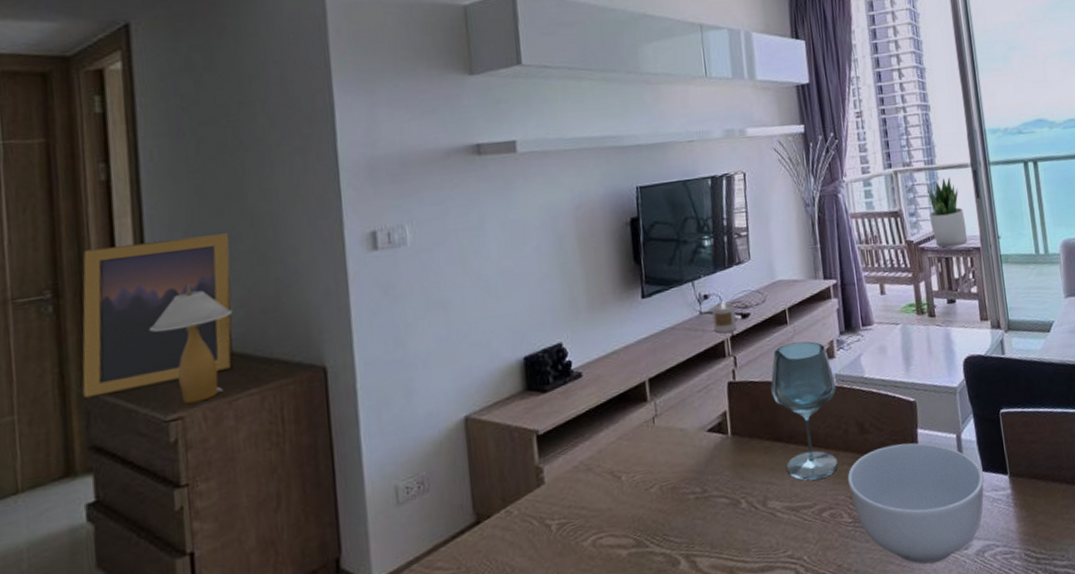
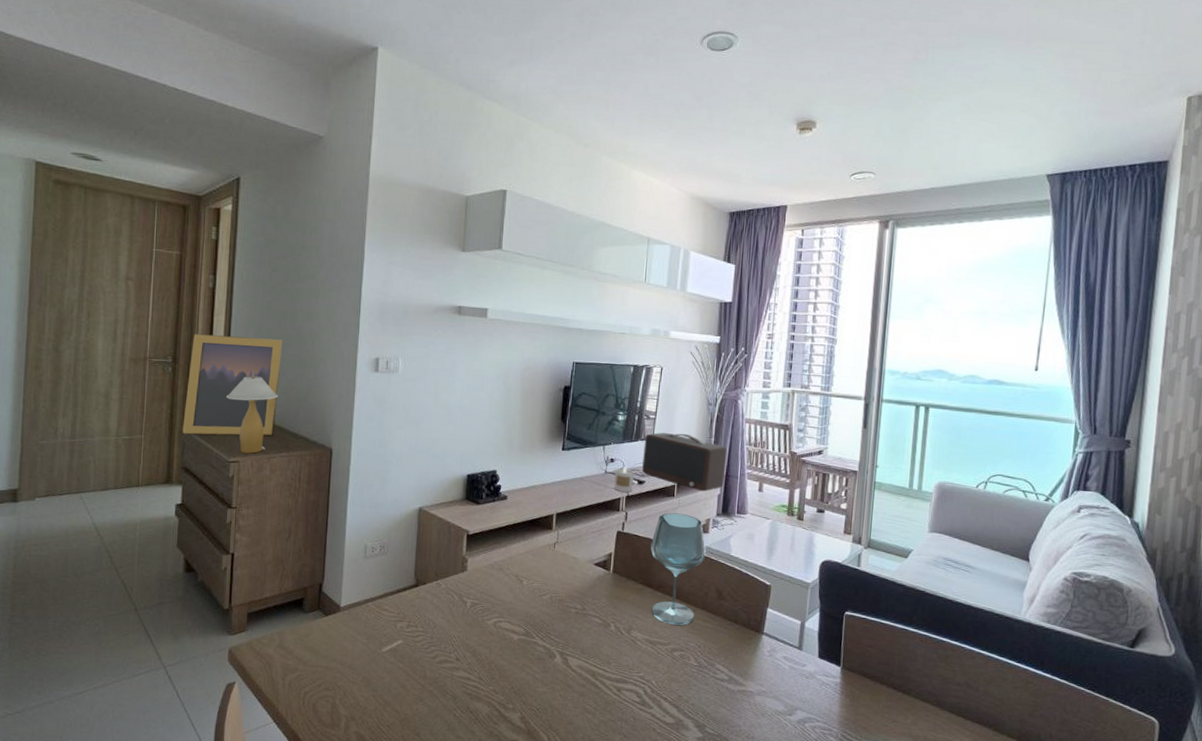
speaker: none [739,245,841,311] -> present [642,432,727,492]
bowl: present [847,442,984,565] -> none [699,614,818,718]
planter: present [927,177,968,248] -> none [816,405,849,466]

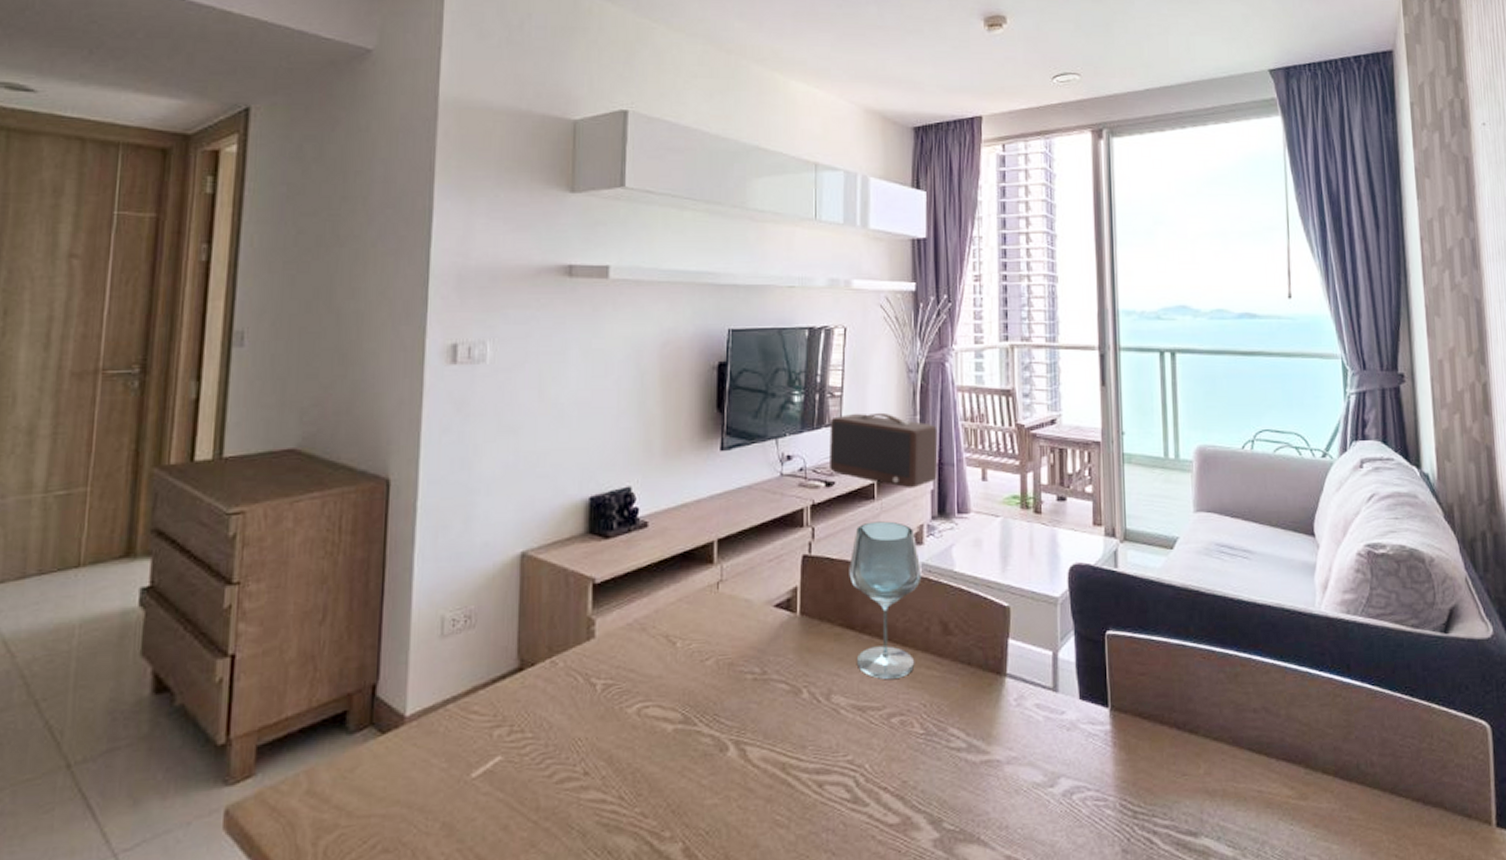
picture frame: present [182,334,283,437] -> none [154,328,314,479]
table lamp: present [226,370,278,454] -> none [226,375,307,499]
candle: present [614,466,635,492] -> none [794,464,820,500]

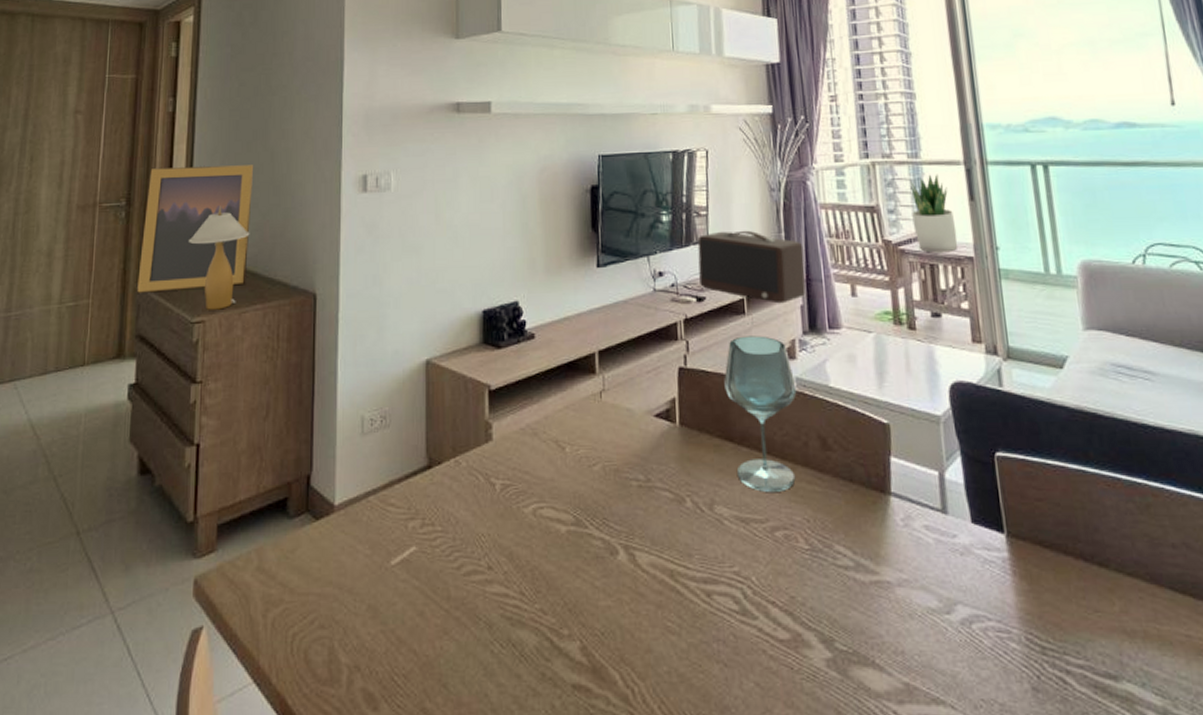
picture frame: none [154,328,314,479] -> present [137,165,254,293]
table lamp: none [226,375,307,499] -> present [189,205,250,310]
planter: none [1046,358,1087,438] -> present [910,174,958,253]

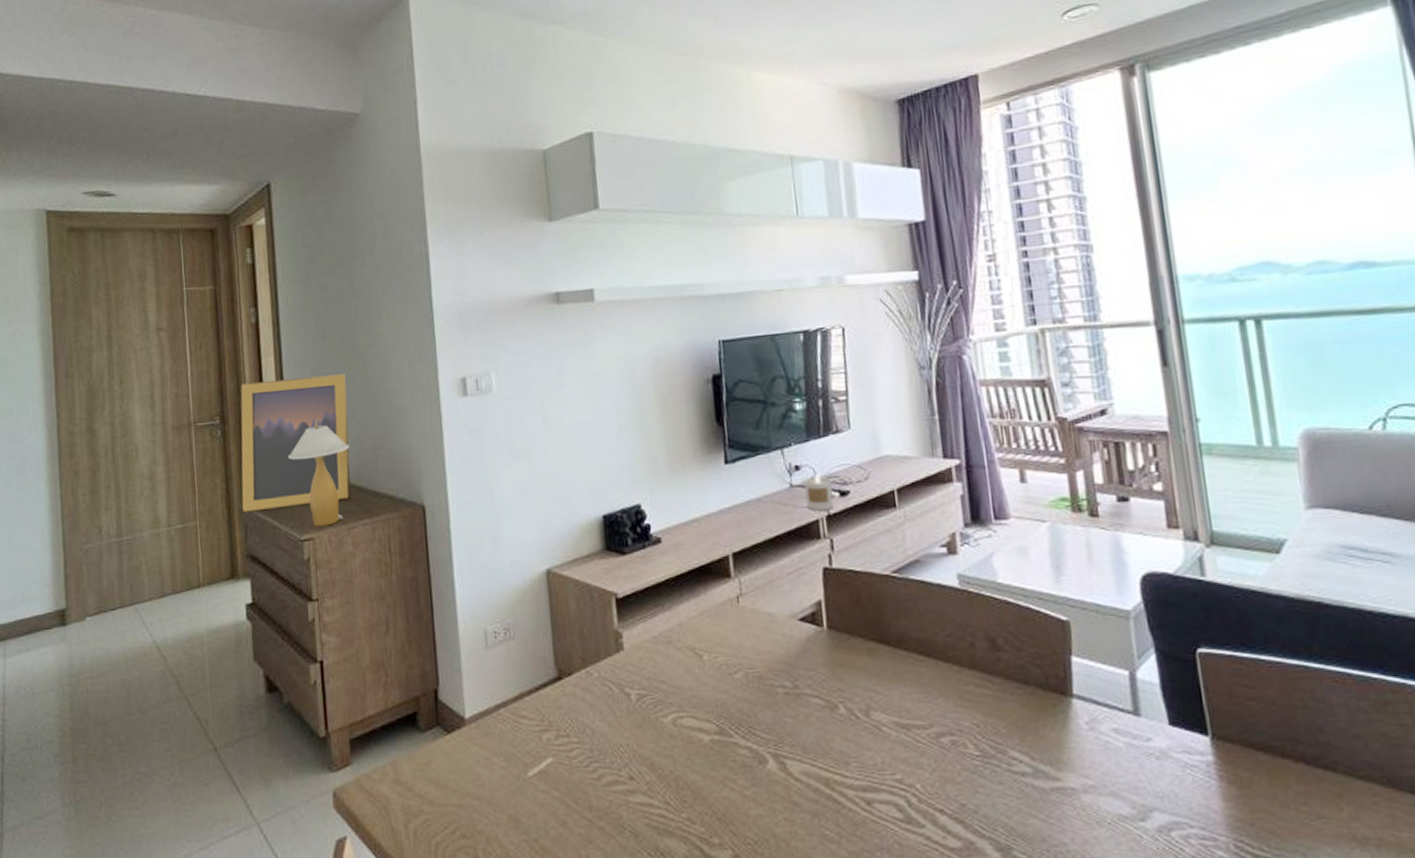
candle: none [666,280,691,314] -> present [804,474,834,511]
speaker: present [697,230,806,304] -> none [837,414,966,495]
wine glass: present [724,335,797,492] -> none [875,530,962,697]
planter: present [910,174,958,253] -> none [1088,338,1149,430]

